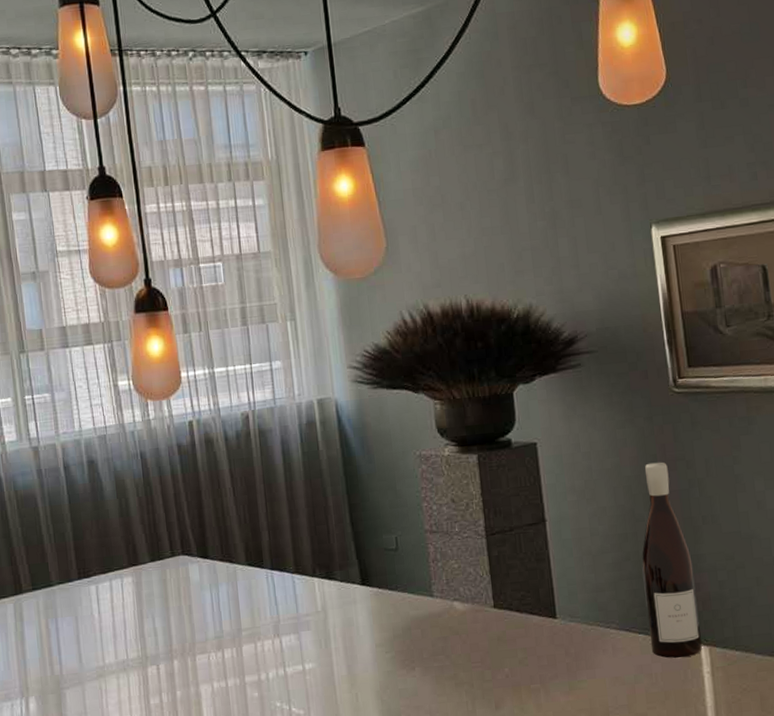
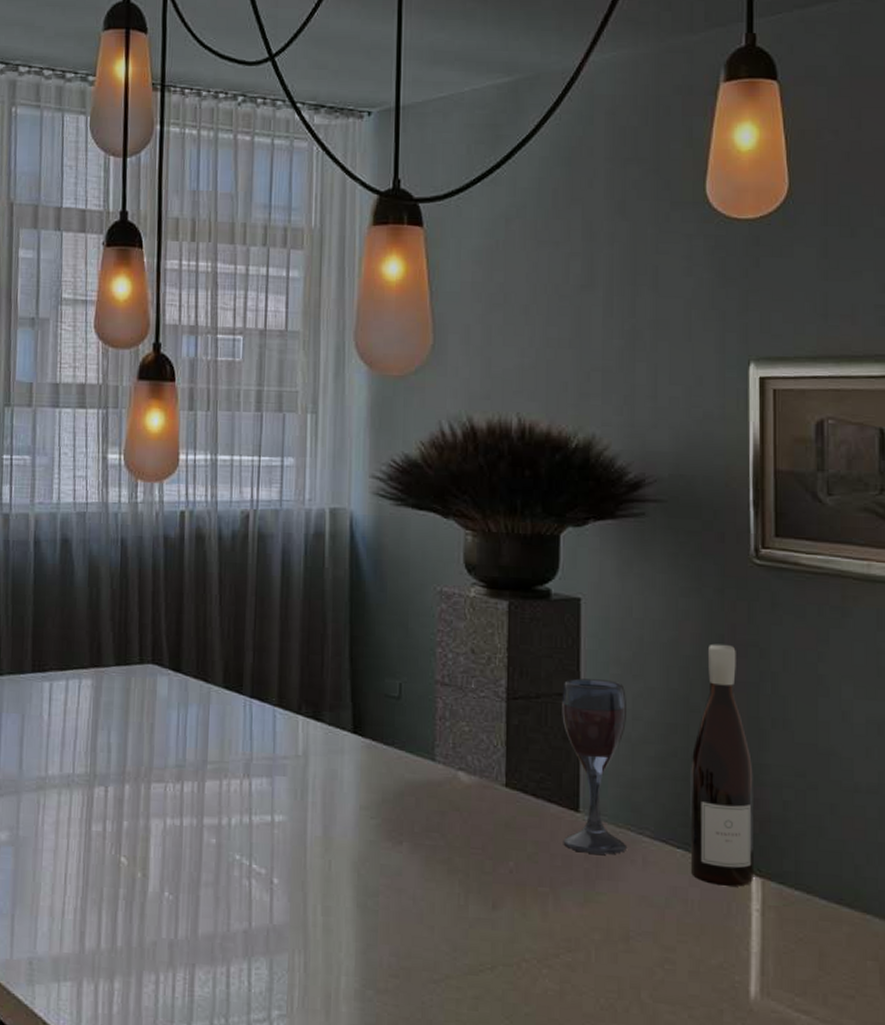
cup: none [531,506,599,651] -> present [562,678,628,855]

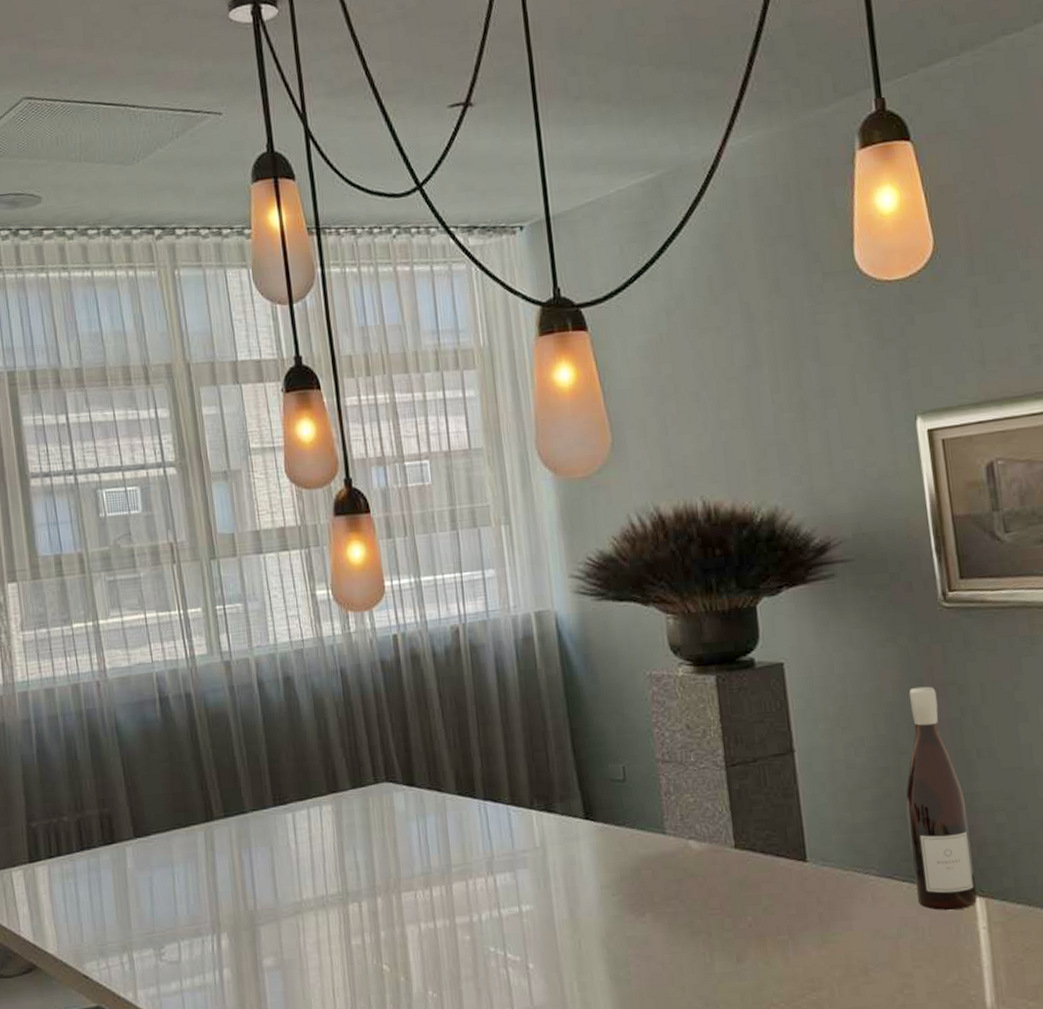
cup: present [562,678,628,855] -> none [777,735,856,899]

